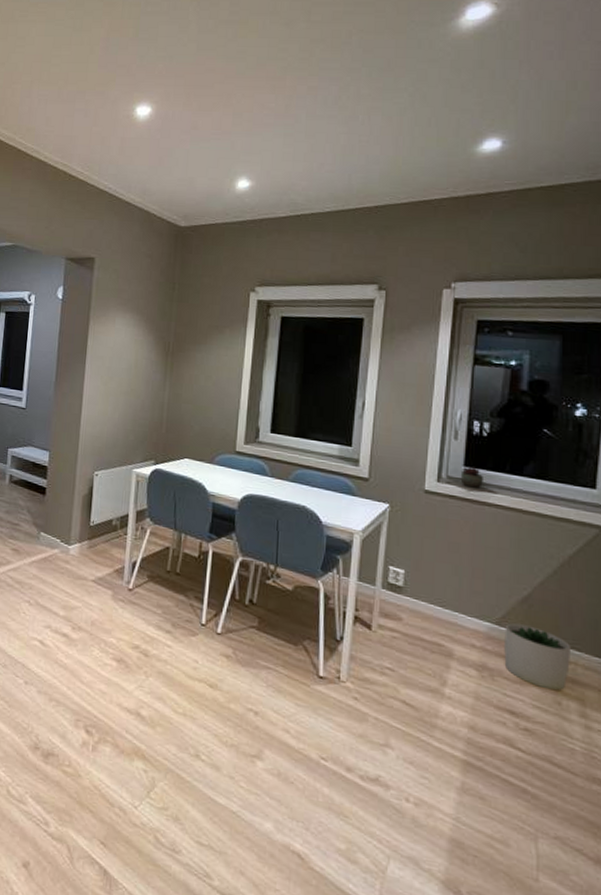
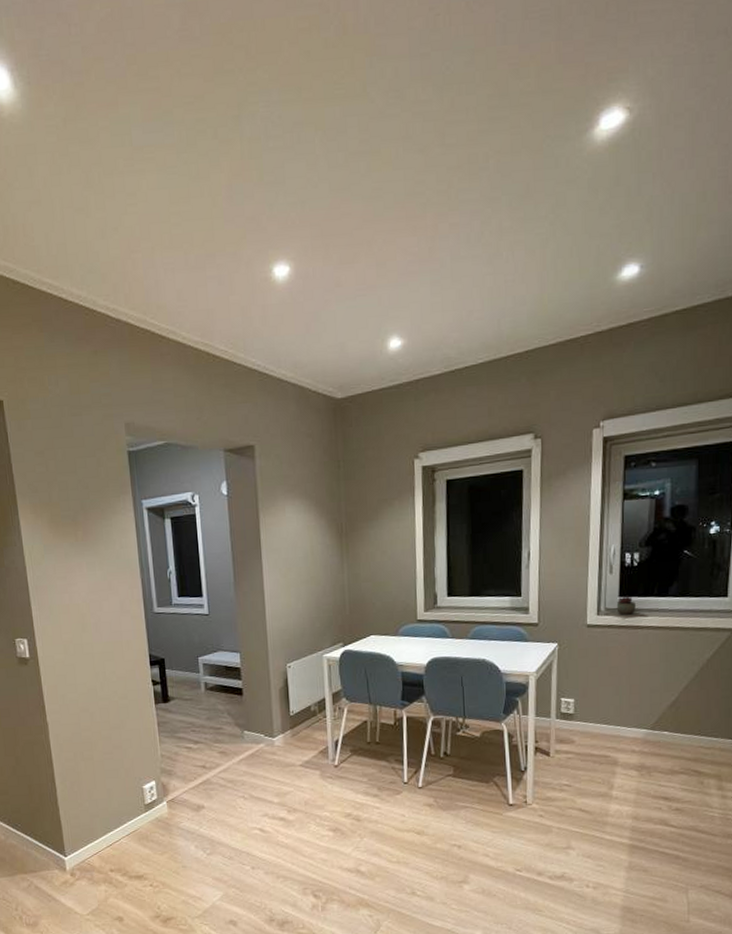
planter: present [504,623,570,691] -> none [658,725,710,774]

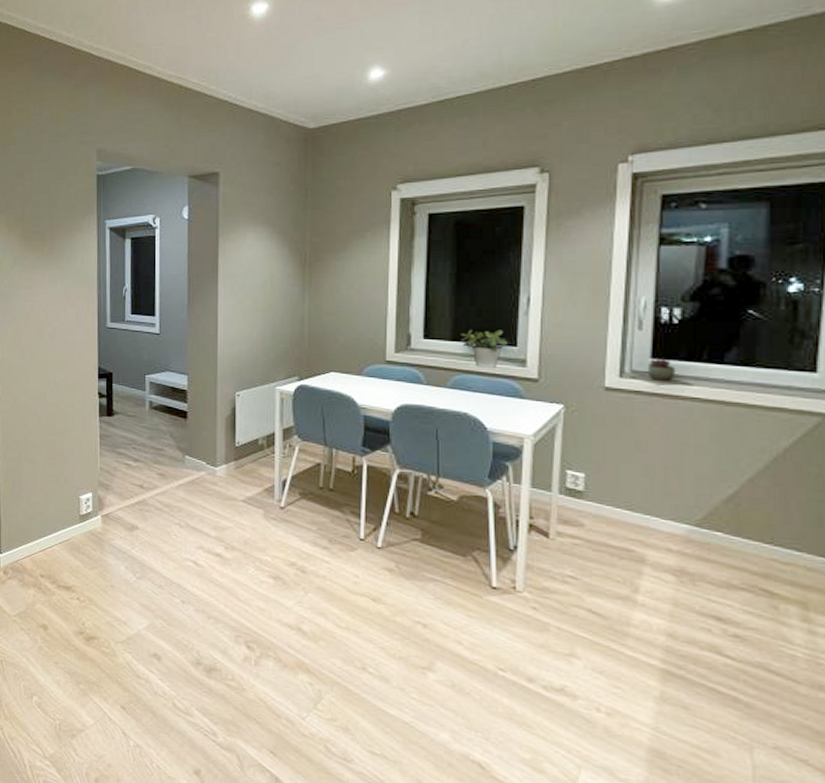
potted plant: none [476,583,515,618] -> present [460,329,509,368]

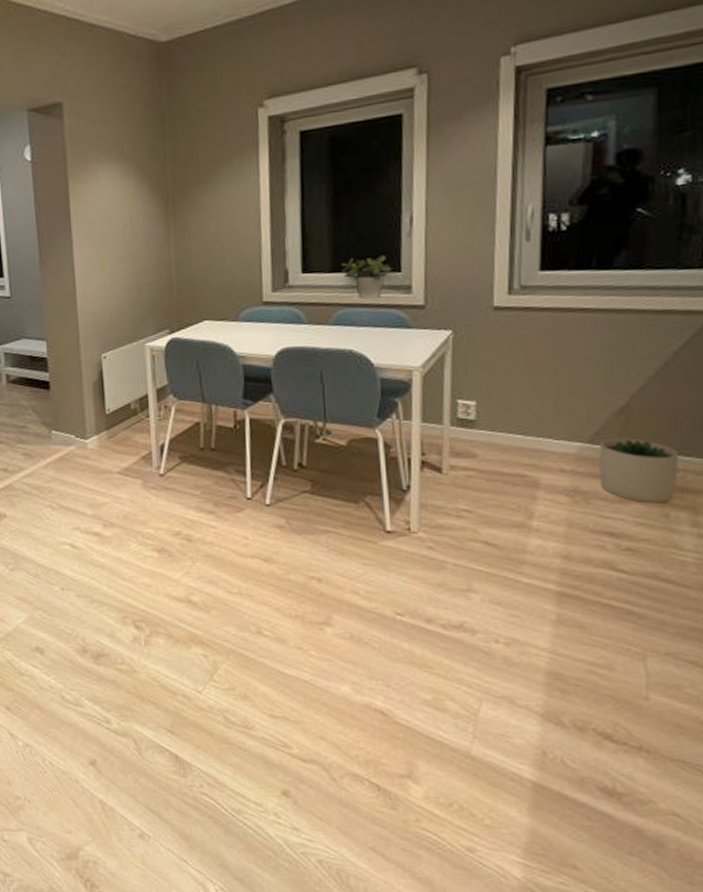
succulent plant: present [631,358,694,387] -> none [519,269,584,299]
planter: none [707,524,788,595] -> present [599,438,678,504]

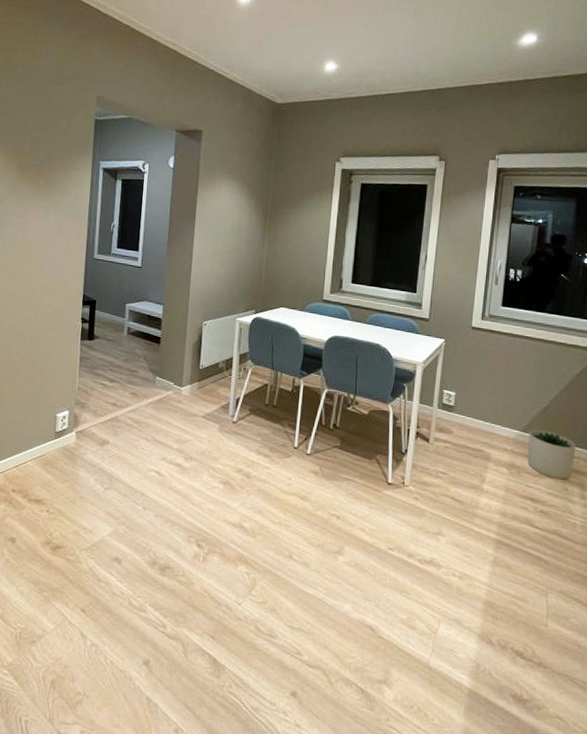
potted plant: present [340,255,392,299] -> none [377,277,411,309]

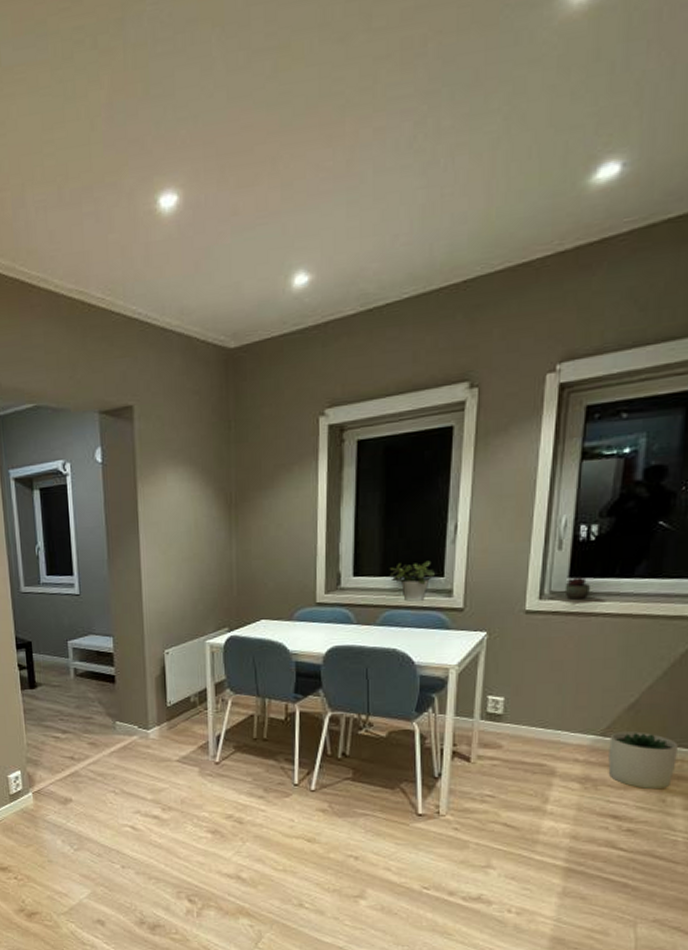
potted plant: none [377,277,411,309] -> present [389,560,436,602]
succulent plant: none [488,306,527,328] -> present [549,576,606,604]

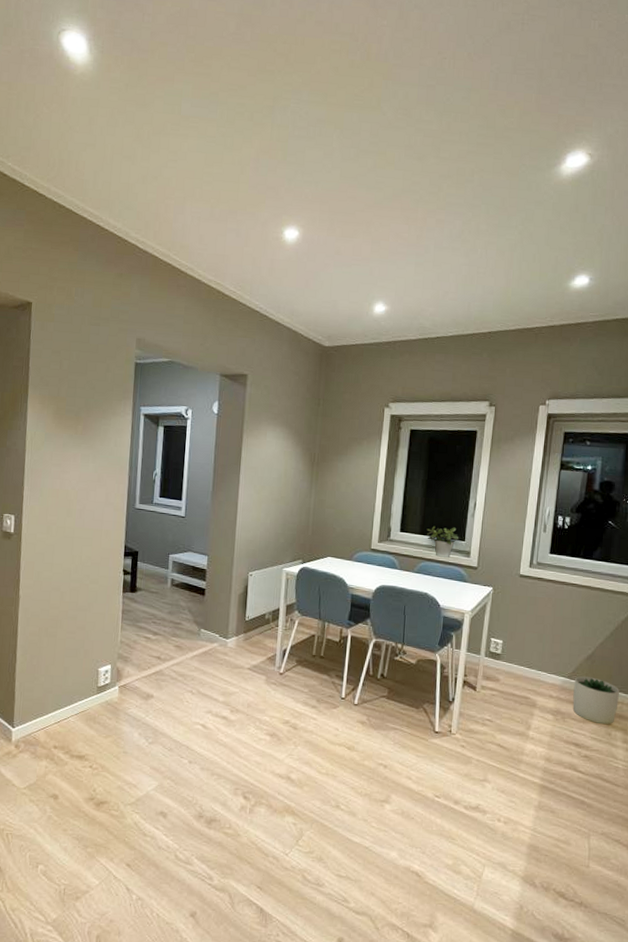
succulent plant: present [549,576,606,604] -> none [536,554,574,576]

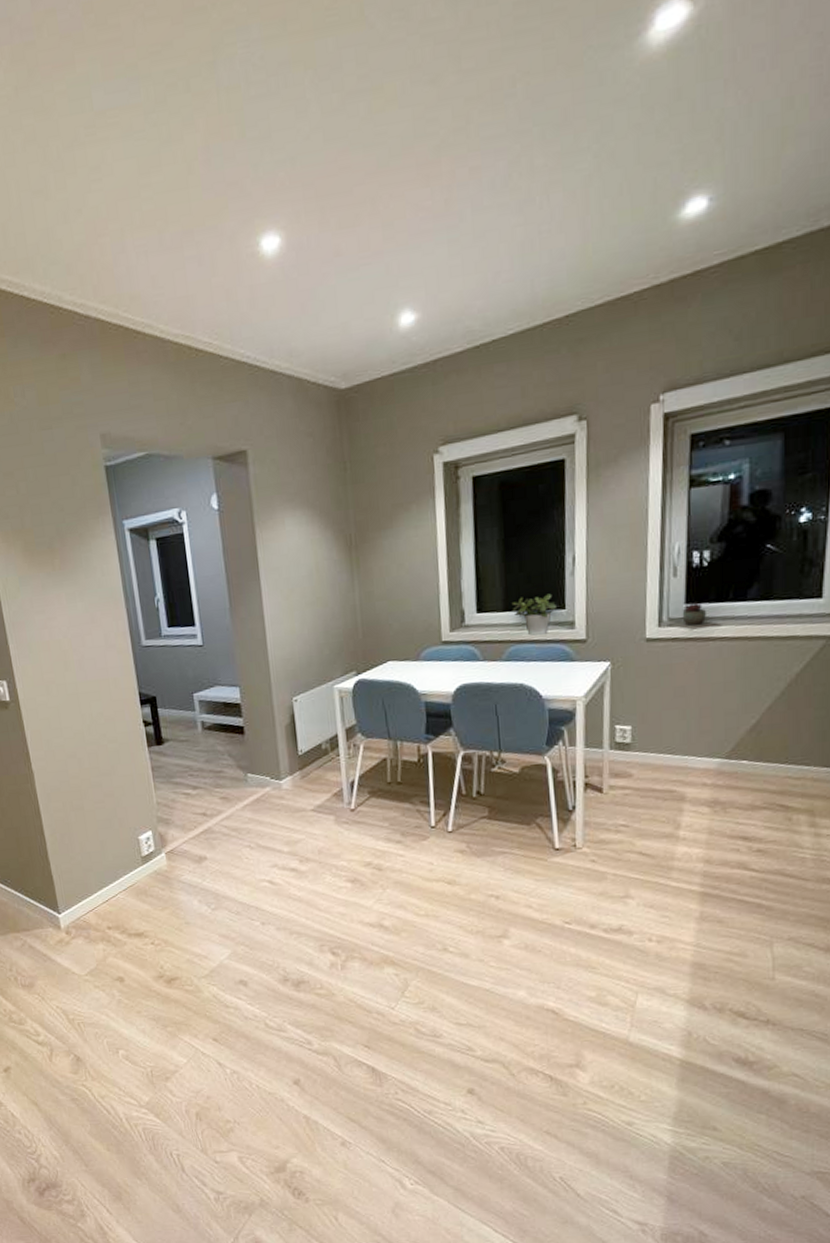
succulent plant: none [536,554,574,576] -> present [668,602,722,630]
planter: present [572,676,619,725] -> none [735,752,799,809]

